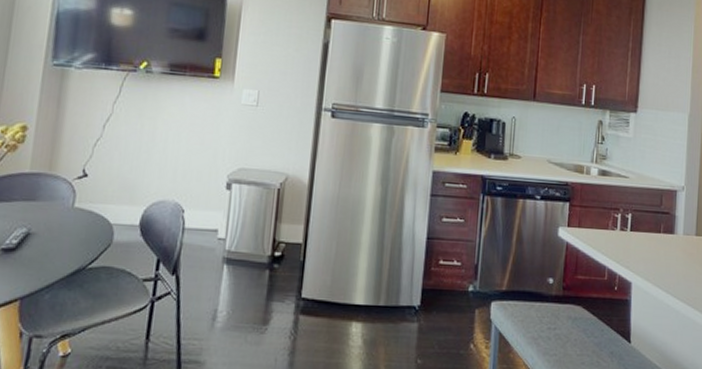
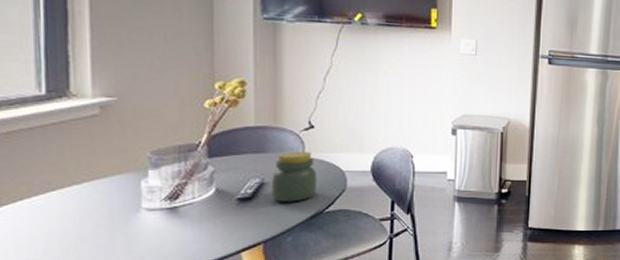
jar: none [36,200,85,256] -> present [272,151,317,202]

